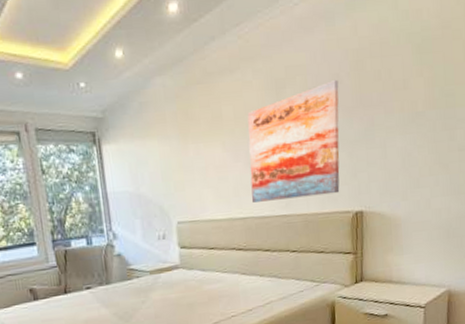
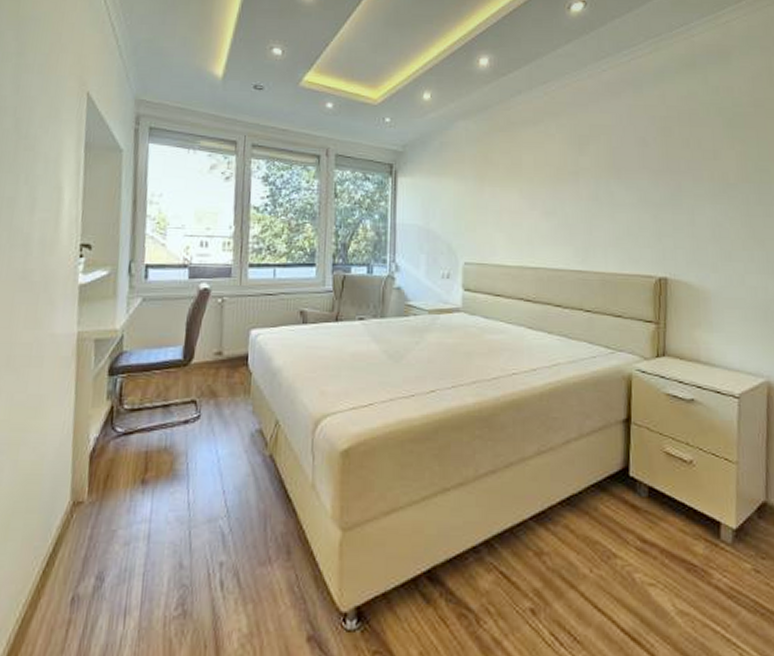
wall art: present [247,80,340,203] -> none [545,143,645,256]

